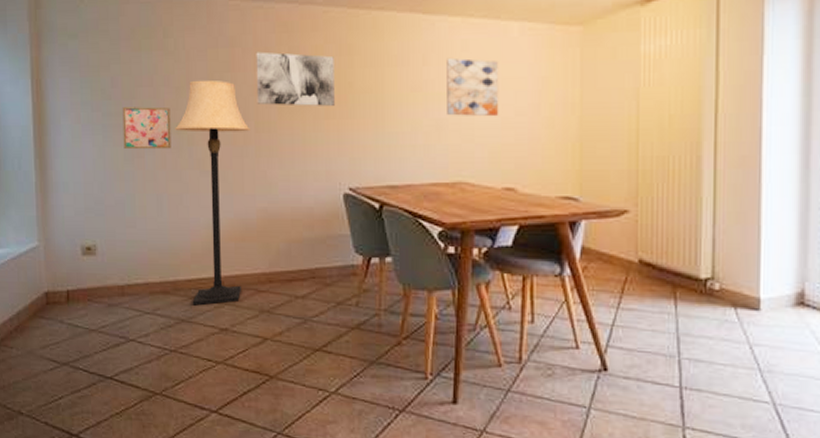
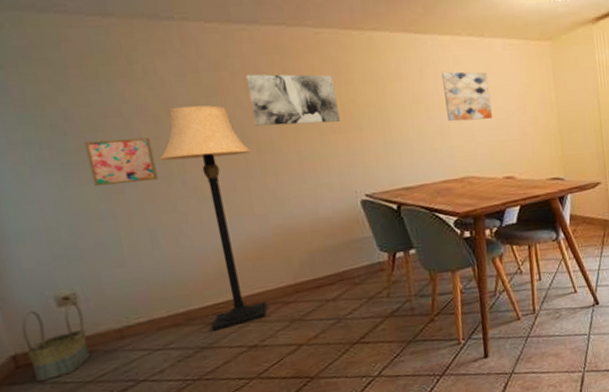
basket: none [55,253,98,321] -> present [21,302,90,383]

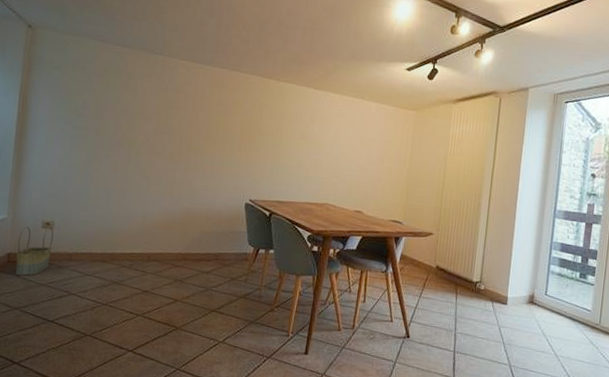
wall art: present [84,137,159,186] -> none [86,124,126,158]
lamp: present [159,105,267,331] -> none [123,112,184,273]
wall art: present [245,74,340,126] -> none [191,98,250,142]
wall art: present [442,71,493,122] -> none [323,120,361,163]

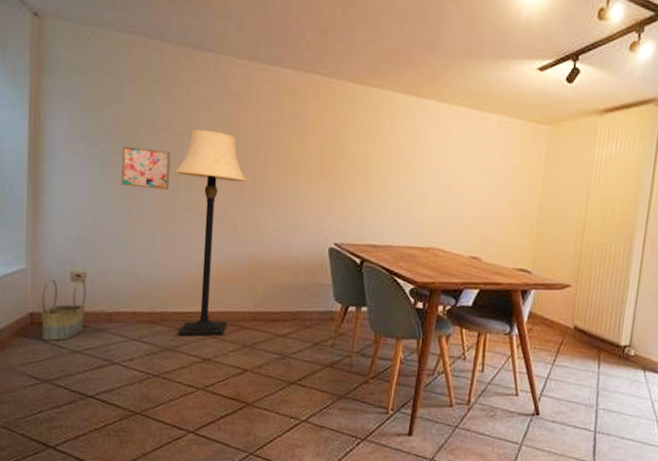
wall art: none [86,124,126,158] -> present [121,146,171,191]
lamp: none [123,112,184,273] -> present [174,129,247,337]

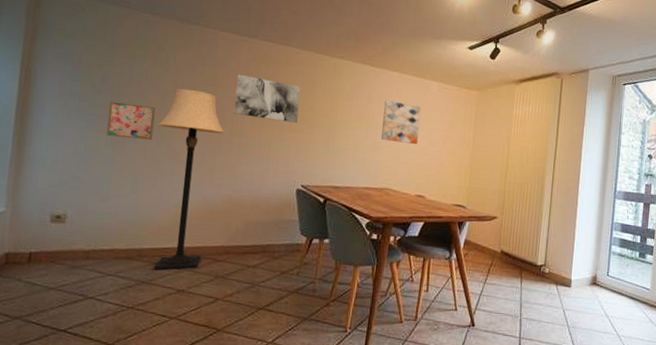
basket: present [41,278,86,341] -> none [15,220,66,279]
wall art: none [255,110,332,168] -> present [233,74,301,123]
wall art: none [428,138,477,195] -> present [381,99,422,145]

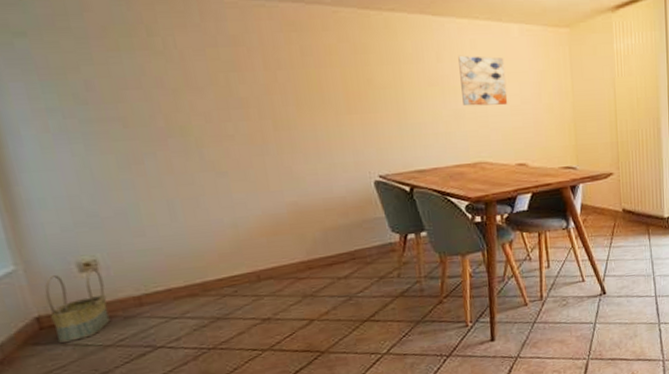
basket: none [15,220,66,279] -> present [44,268,110,344]
wall art: present [106,101,156,141] -> none [105,110,177,157]
lamp: present [154,88,225,270] -> none [178,80,280,303]
wall art: present [233,74,301,123] -> none [263,51,356,104]

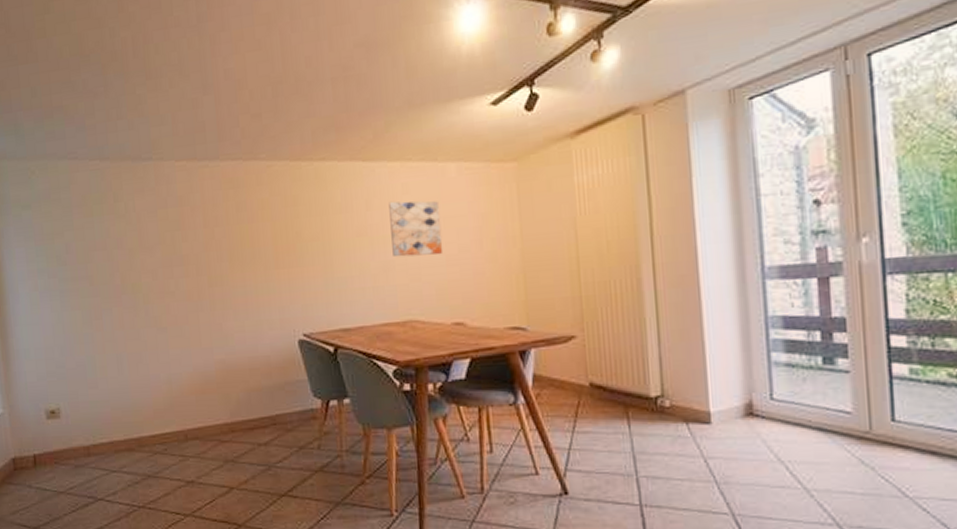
basket: present [44,268,110,344] -> none [21,416,65,486]

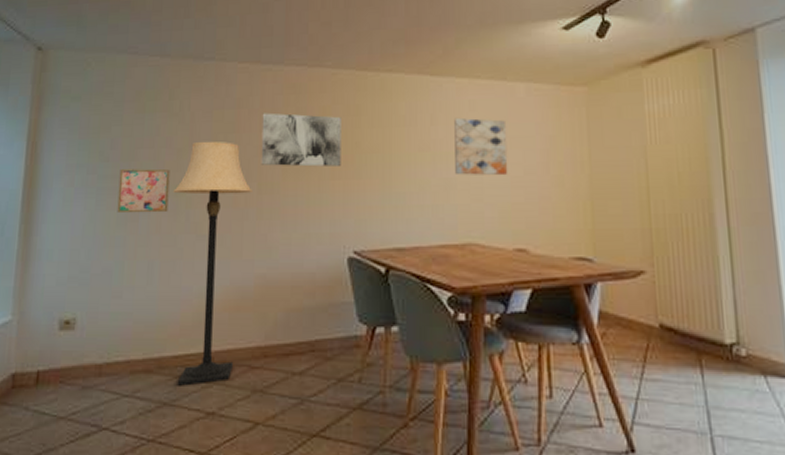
wall art: none [78,269,128,312] -> present [117,168,170,213]
lamp: none [130,239,205,461] -> present [173,141,252,386]
wall art: none [204,208,284,260] -> present [261,113,341,167]

